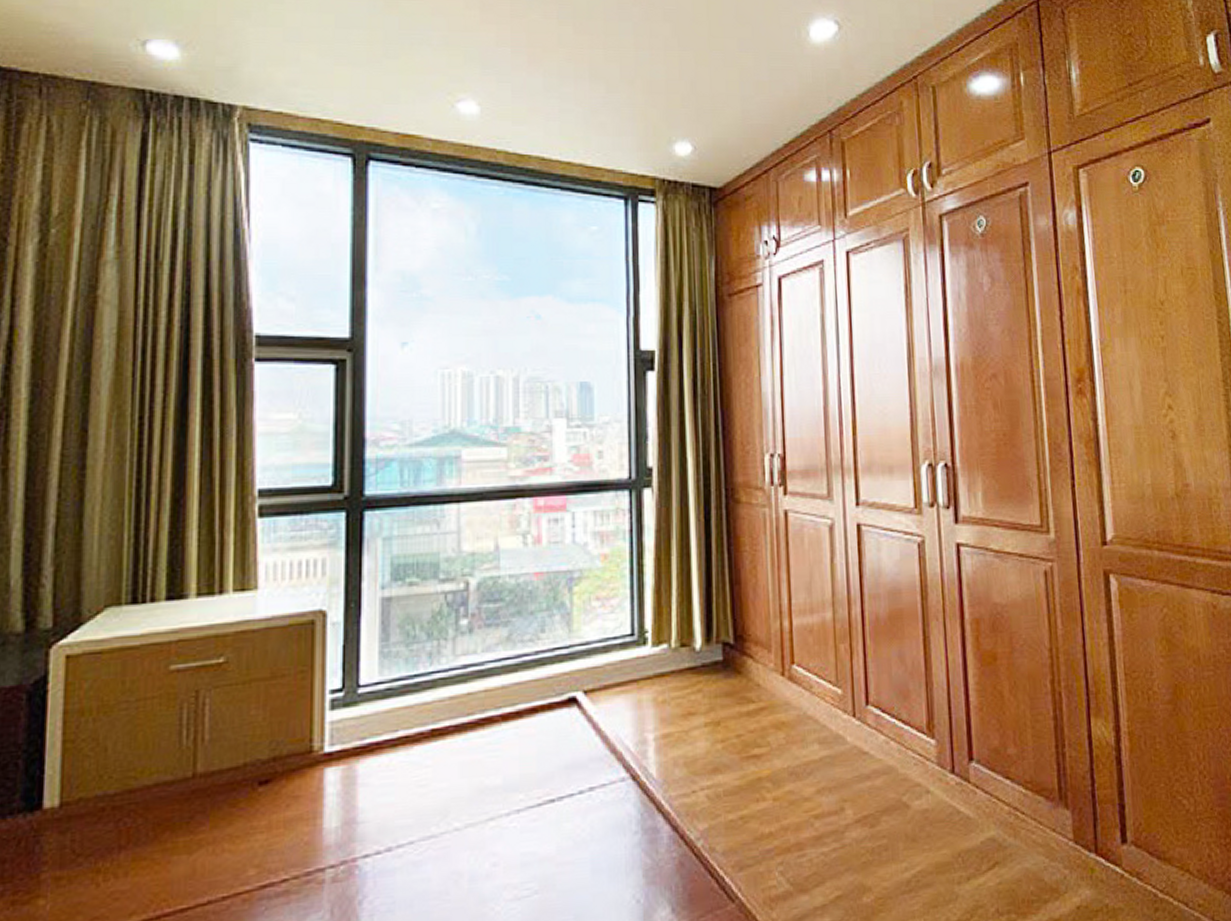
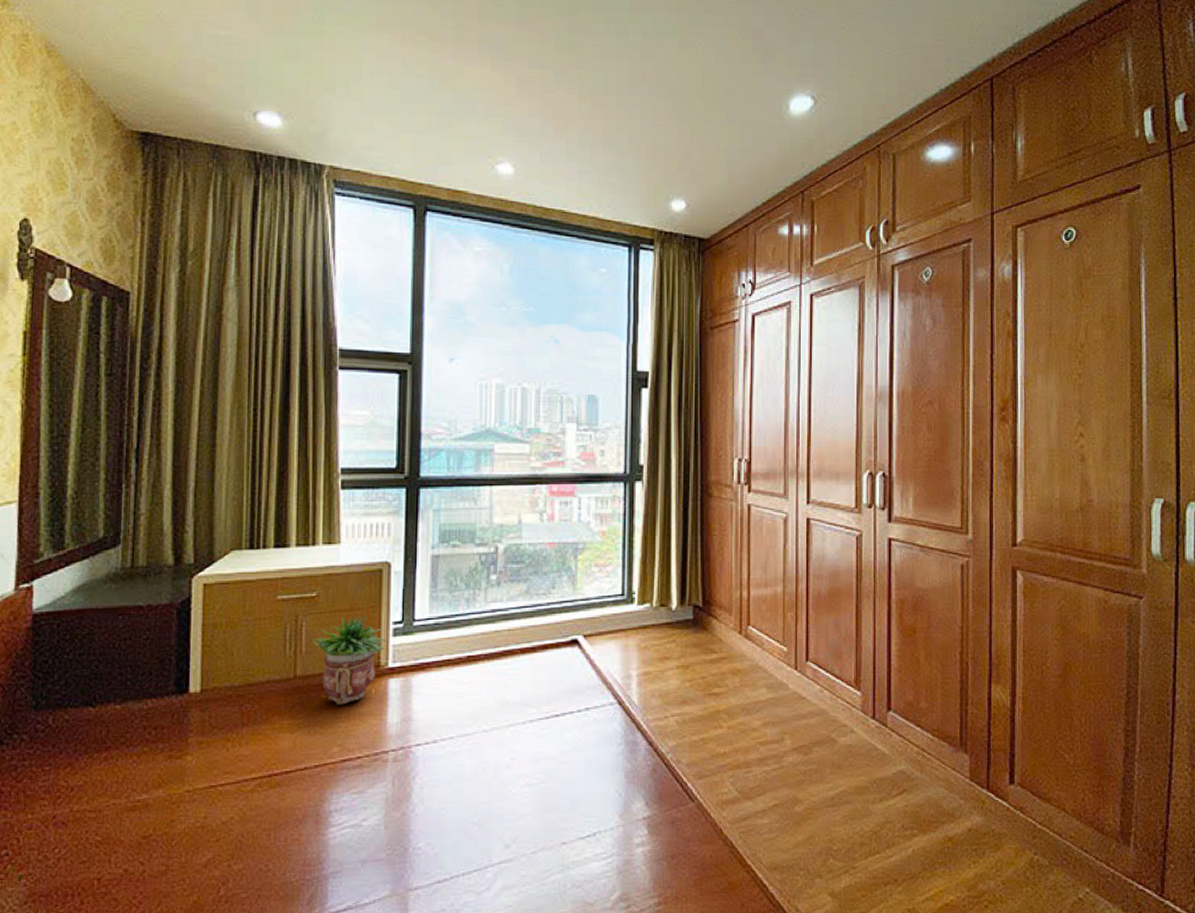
potted plant: none [218,683,321,810] -> present [312,615,386,705]

